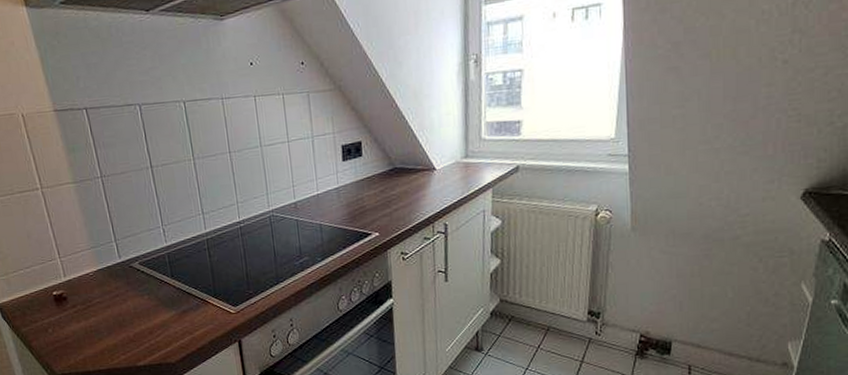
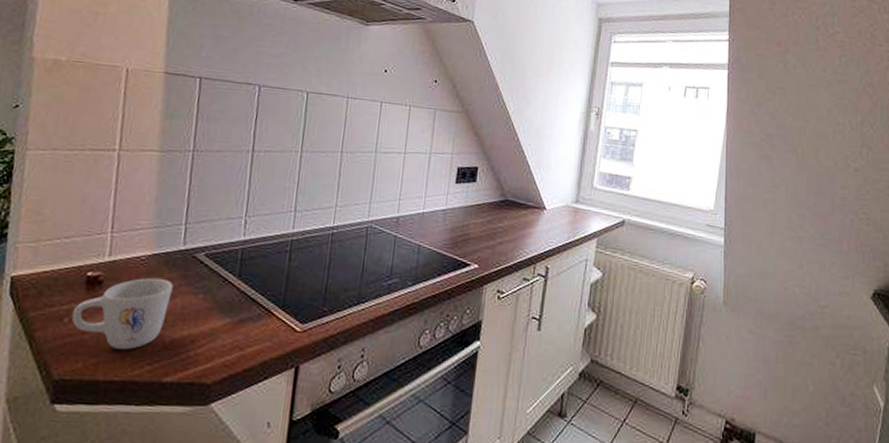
mug: none [52,287,124,346] -> present [71,277,174,350]

